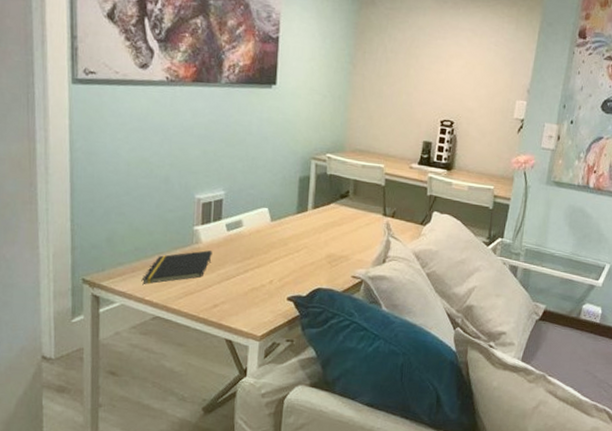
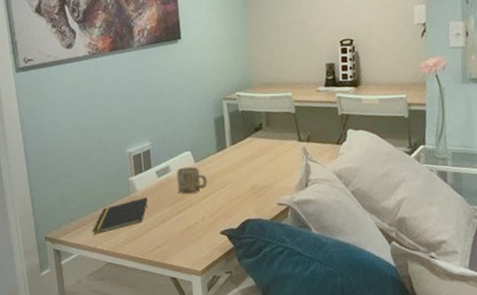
mug: none [248,224,282,254] -> present [176,166,207,195]

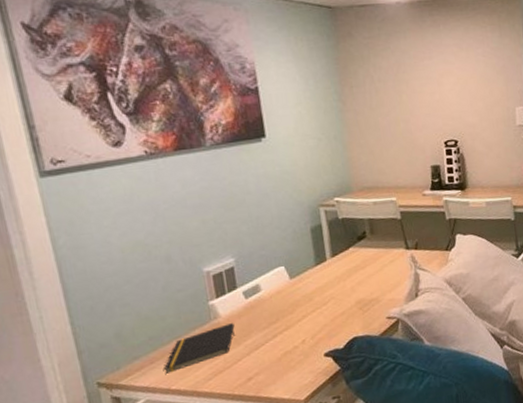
mug: present [176,166,207,195] -> none [268,283,306,316]

